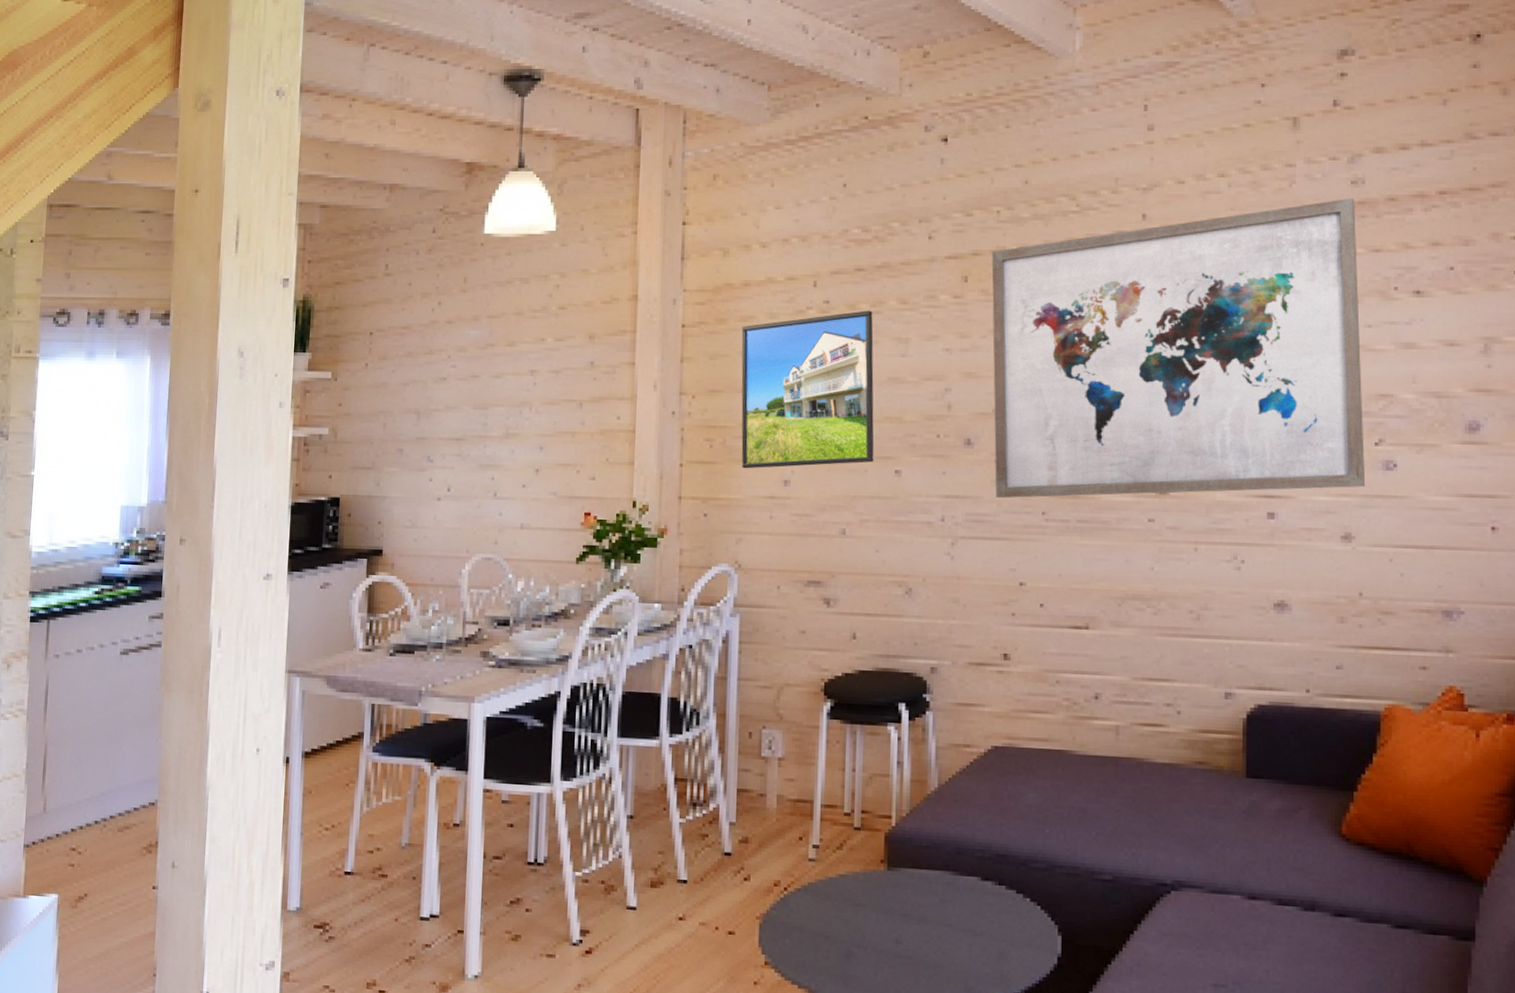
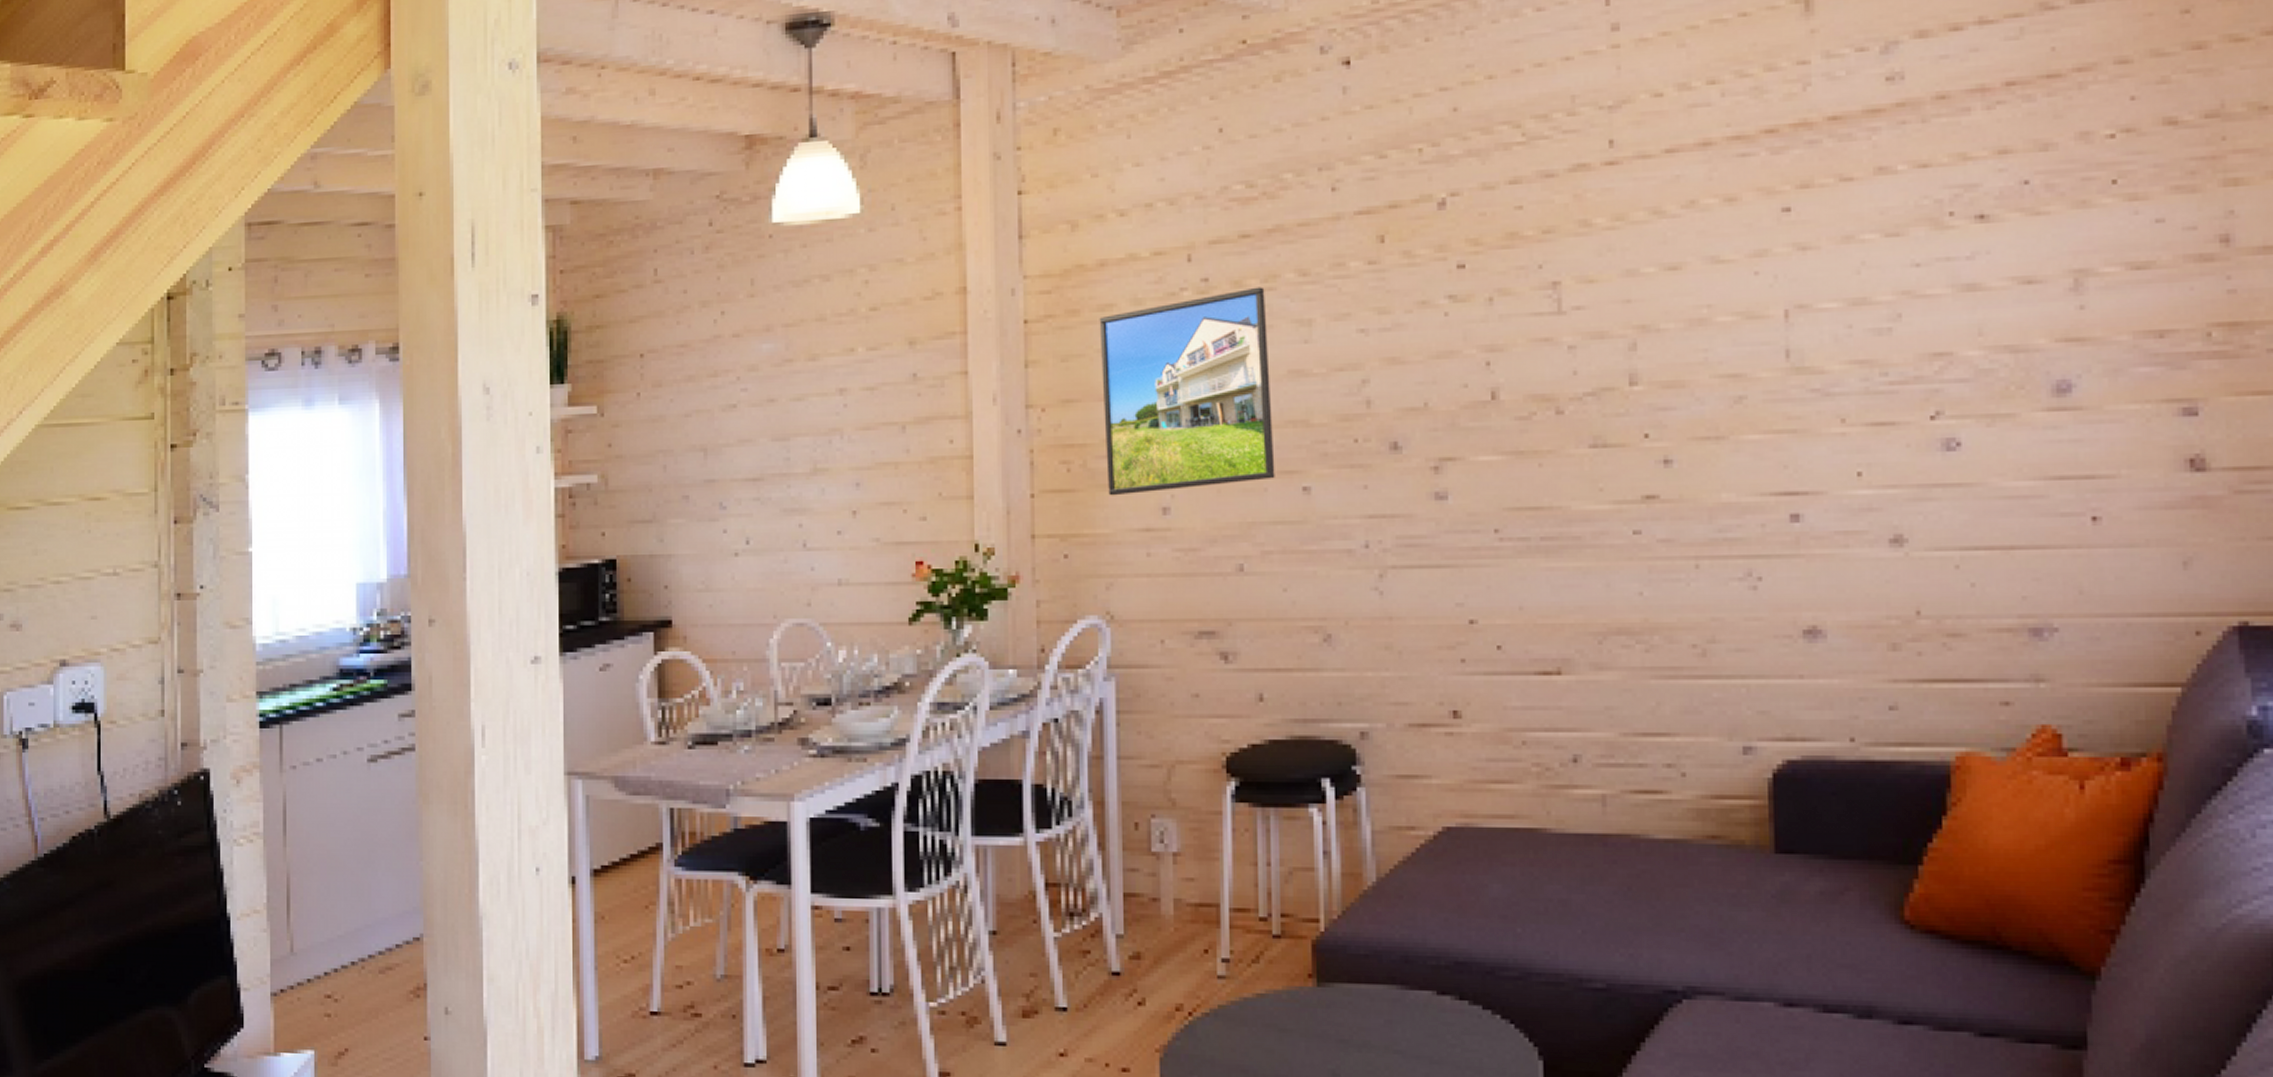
wall art: present [991,198,1366,499] -> none [1414,100,1920,516]

